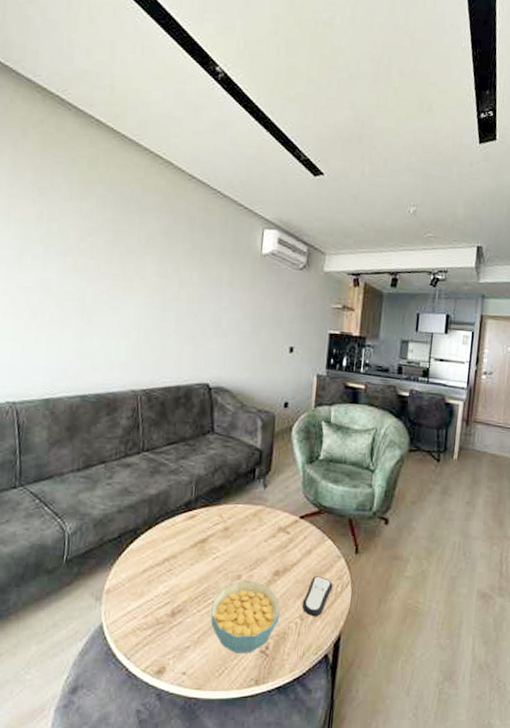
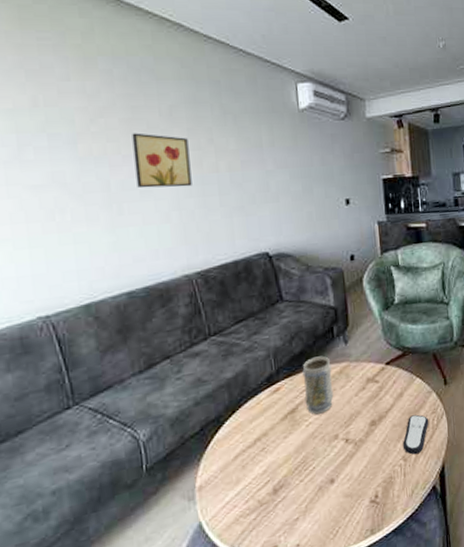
wall art: none [107,254,158,310] -> present [132,133,192,188]
cereal bowl: present [210,581,280,653] -> none [313,436,384,511]
vase: none [216,493,247,550] -> present [302,356,334,415]

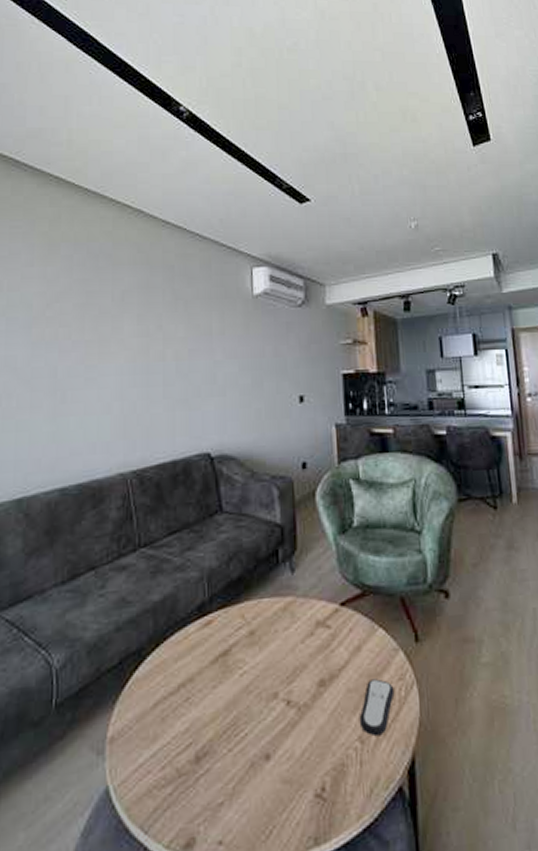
wall art: present [132,133,192,188] -> none [83,318,137,376]
vase: present [302,356,334,415] -> none [239,585,275,662]

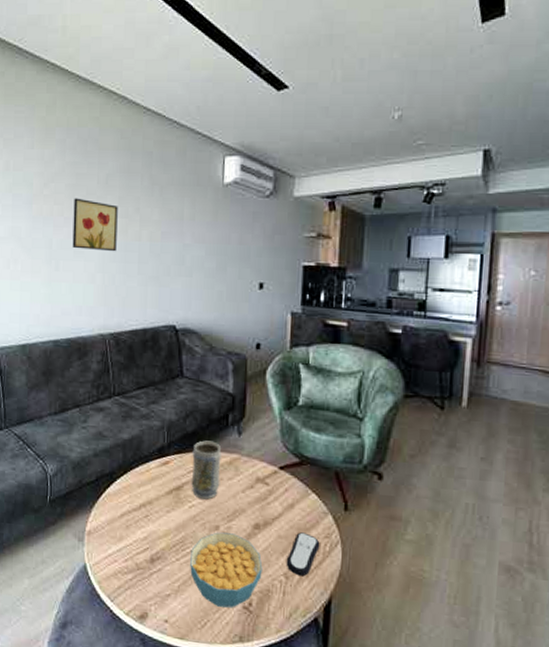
wall art: none [83,318,137,376] -> present [72,198,118,252]
vase: none [239,585,275,662] -> present [191,440,222,500]
cereal bowl: none [246,698,334,803] -> present [190,532,263,608]

